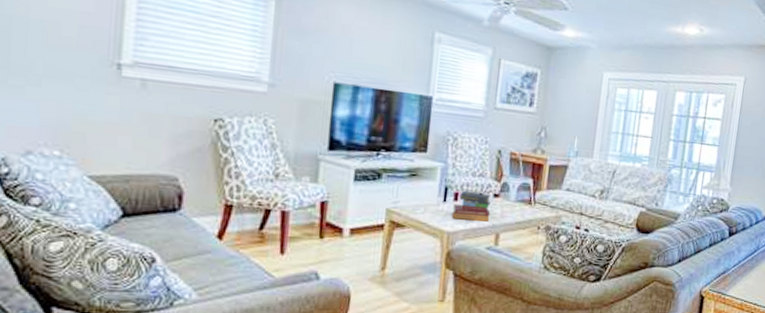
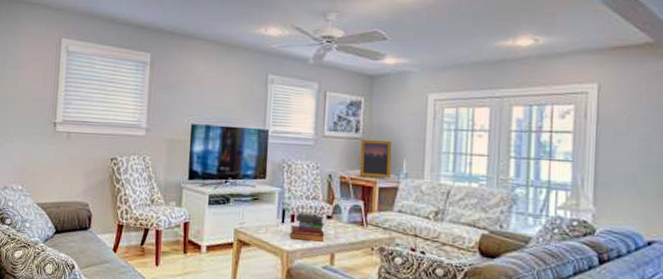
picture frame: none [530,115,566,157] -> present [359,140,392,179]

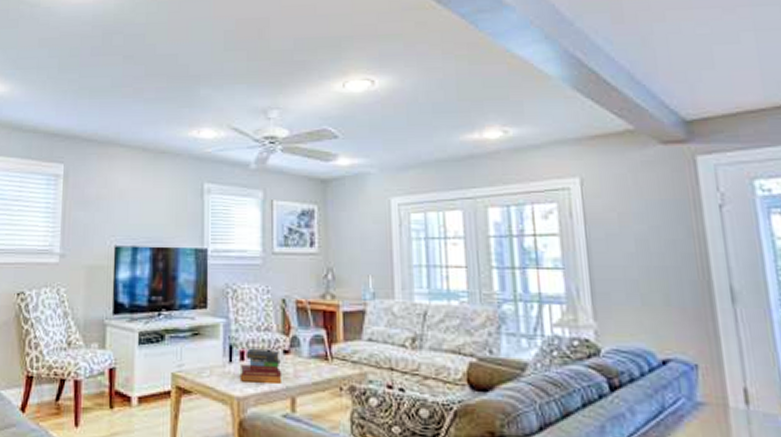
picture frame: present [359,140,392,179] -> none [317,255,355,300]

